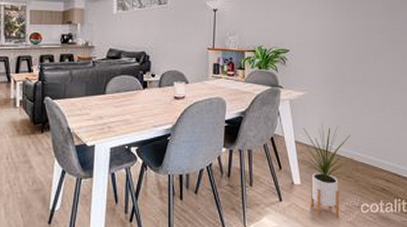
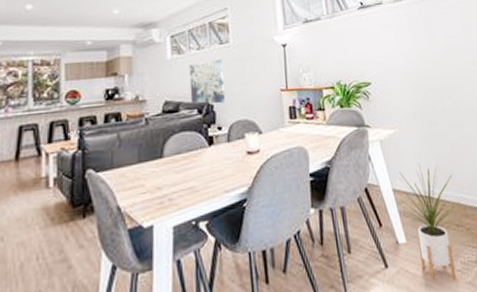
wall art: none [131,18,159,55] -> present [188,59,225,104]

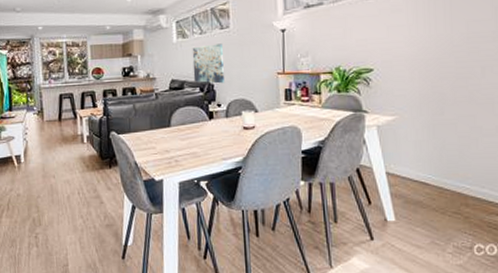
house plant: present [399,162,460,280] -> none [393,150,461,260]

